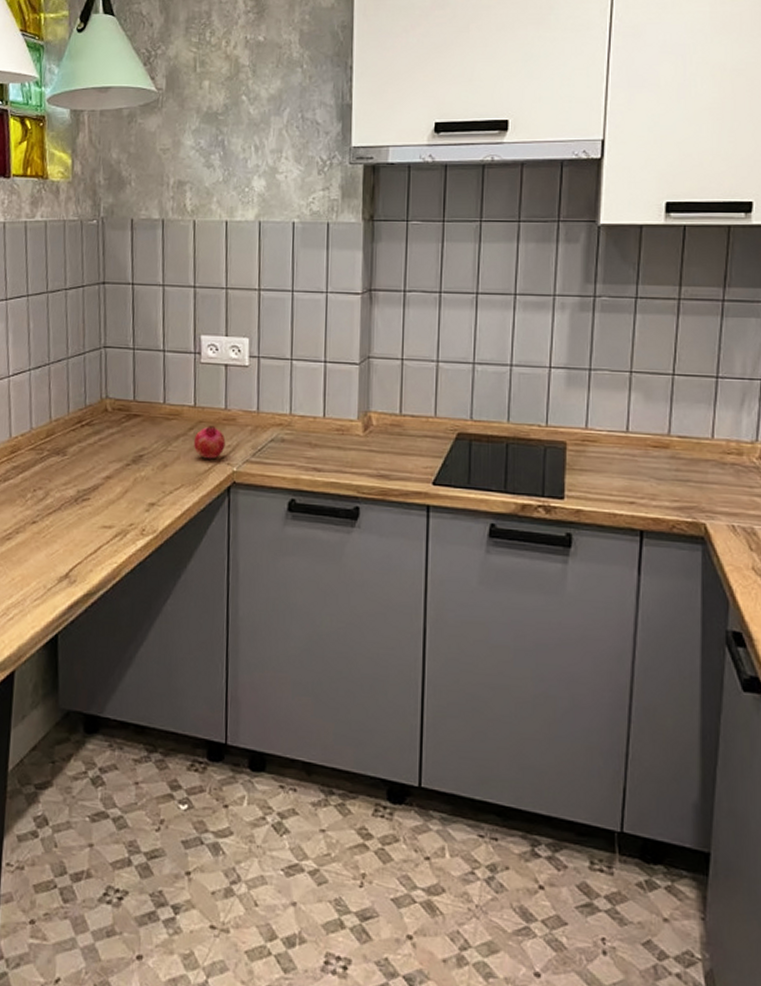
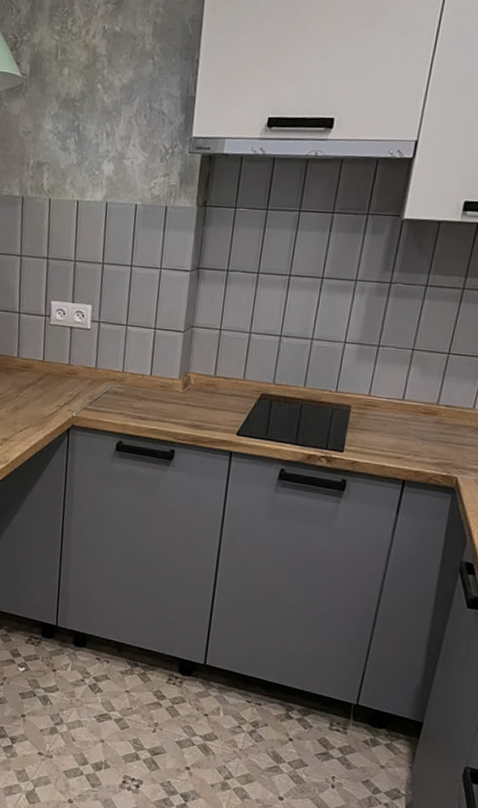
fruit: present [194,425,226,459] -> none [41,377,68,406]

